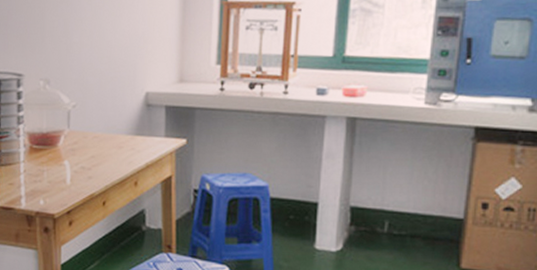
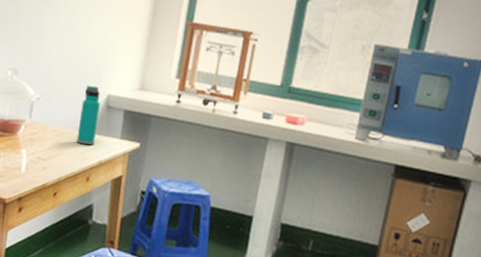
water bottle: none [119,85,139,148] -> present [76,85,100,146]

